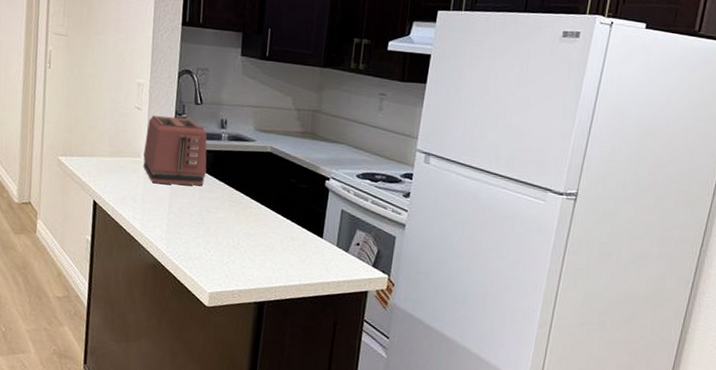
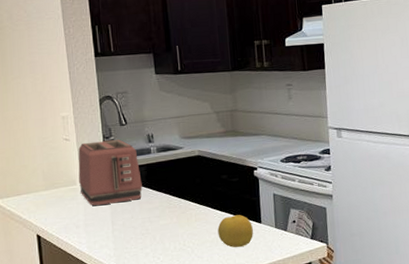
fruit: none [275,223,313,259] -> present [217,215,253,248]

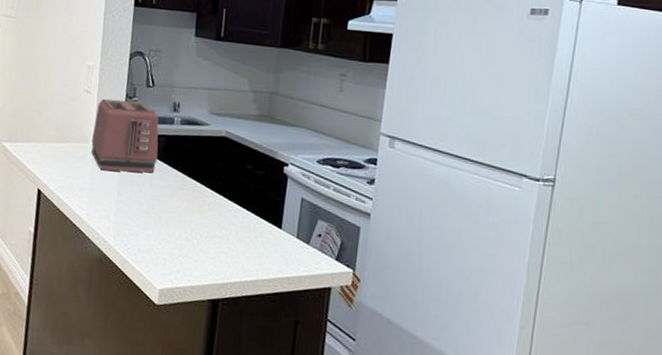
fruit: present [217,215,253,248] -> none [230,213,271,252]

